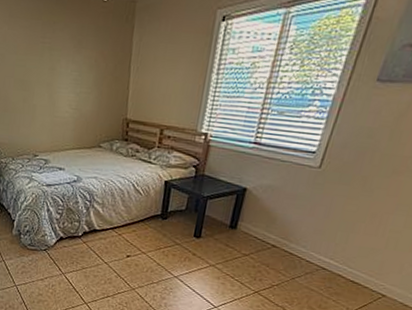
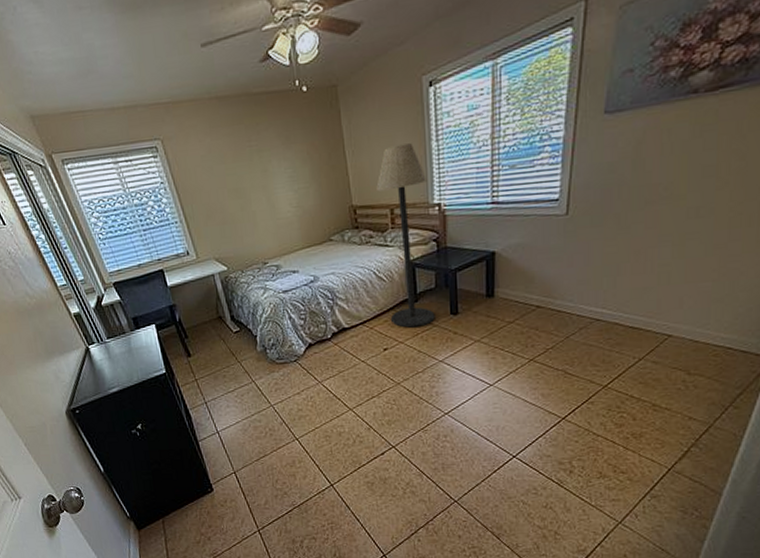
floor lamp: none [139,70,201,242] -> present [376,143,435,328]

